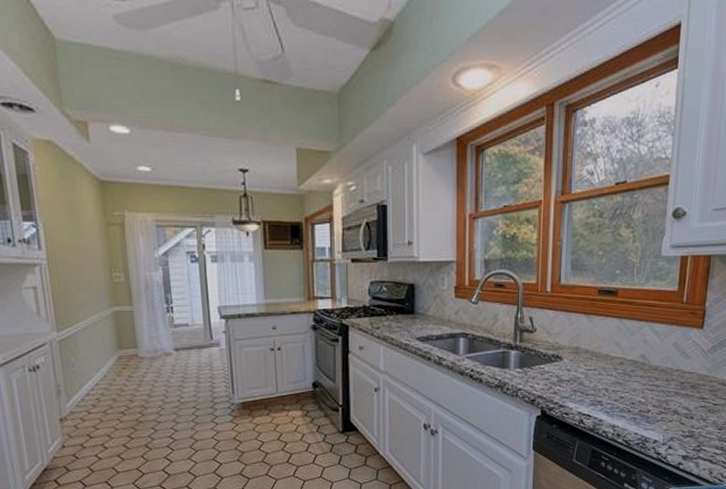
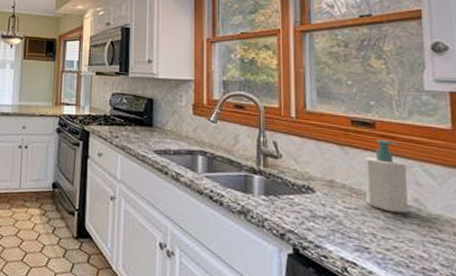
soap bottle: none [604,306,638,369] -> present [365,140,408,214]

